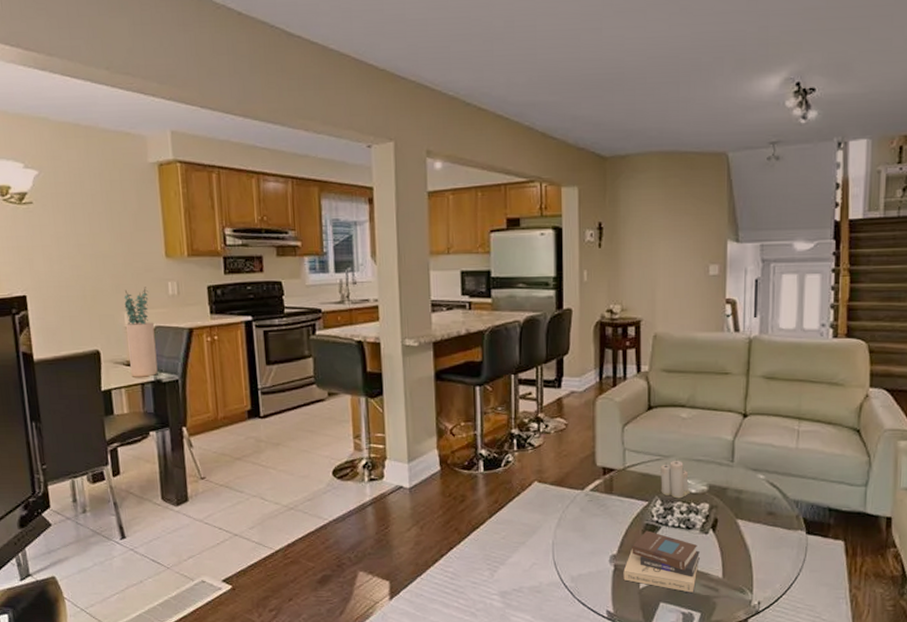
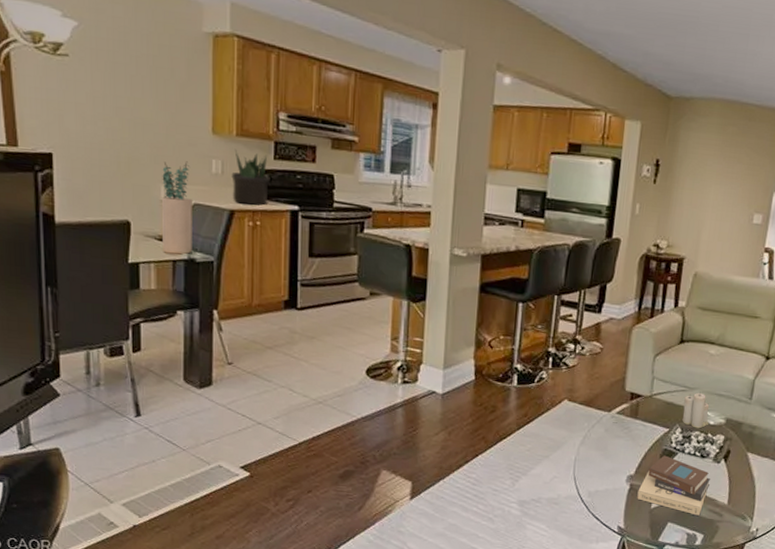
planter: none [187,270,223,321] -> present [231,150,270,206]

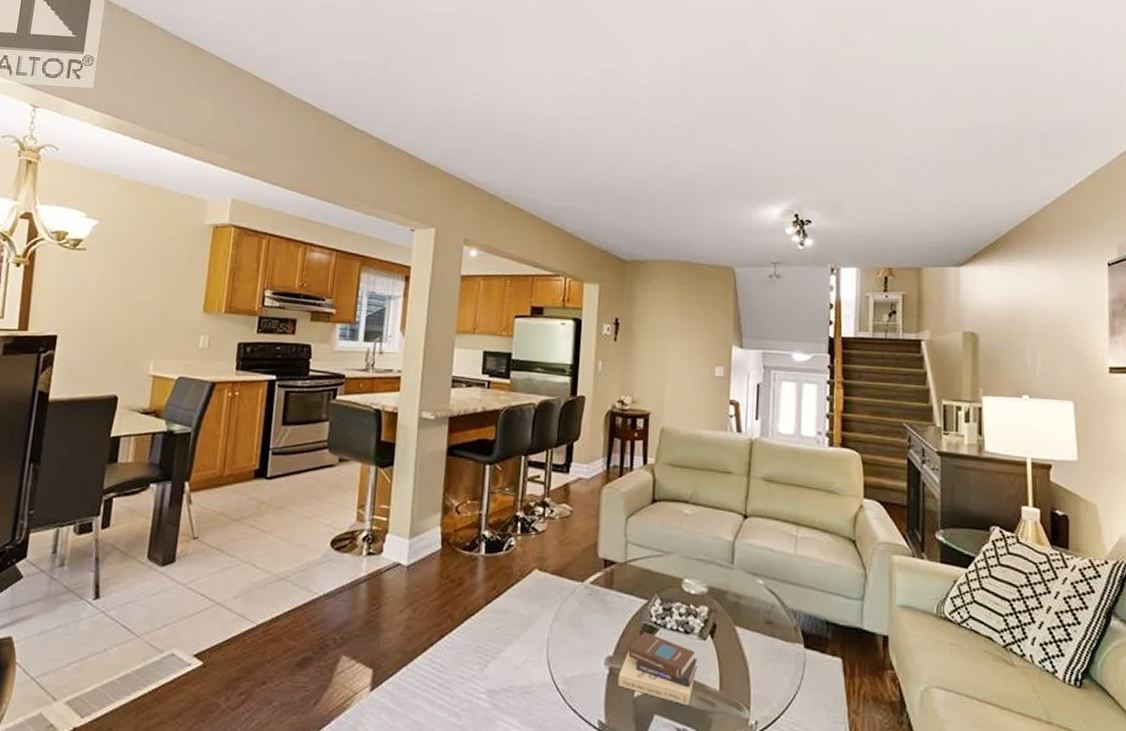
vase: present [161,161,192,255] -> none [144,338,179,427]
planter: present [231,150,270,206] -> none [215,326,252,377]
candle: present [682,391,709,429] -> none [660,556,690,599]

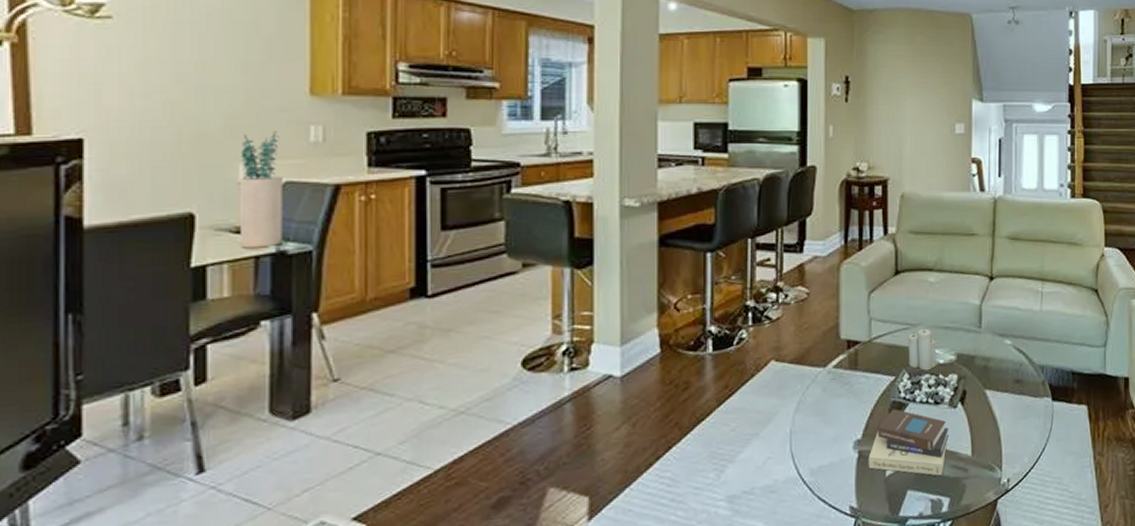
vase: none [144,338,179,427] -> present [239,131,283,249]
candle: none [660,556,690,599] -> present [908,327,938,371]

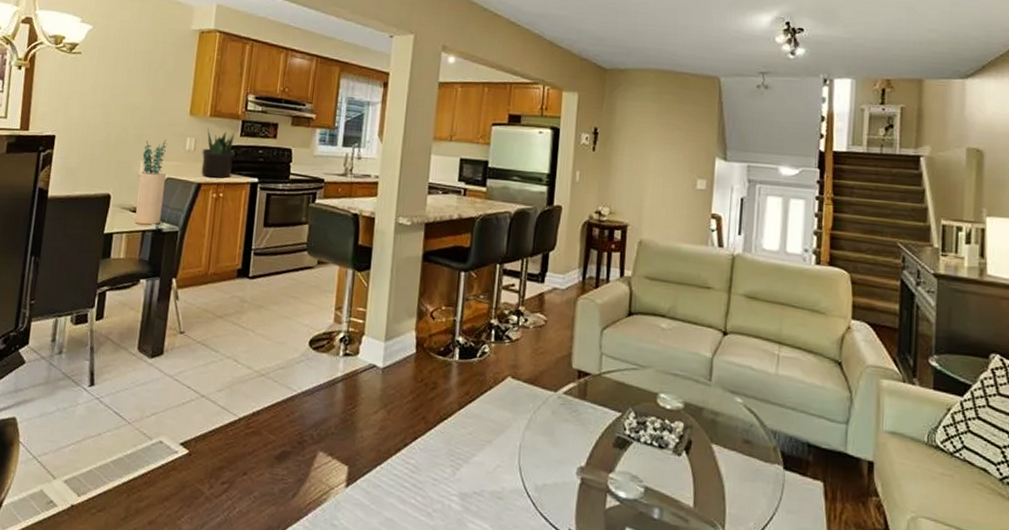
planter: none [336,112,388,175] -> present [201,129,236,179]
books: present [868,409,948,476] -> none [589,444,671,520]
candle: present [908,327,938,371] -> none [635,370,665,414]

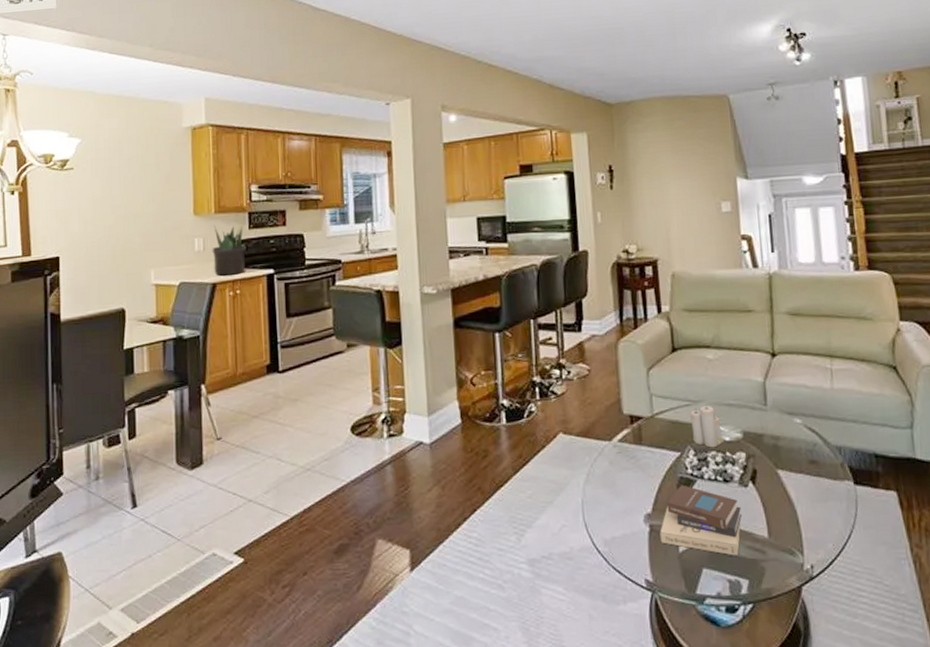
vase: present [135,140,167,225] -> none [151,244,180,335]
books: none [589,444,671,520] -> present [660,485,742,556]
candle: none [635,370,665,414] -> present [690,403,724,448]

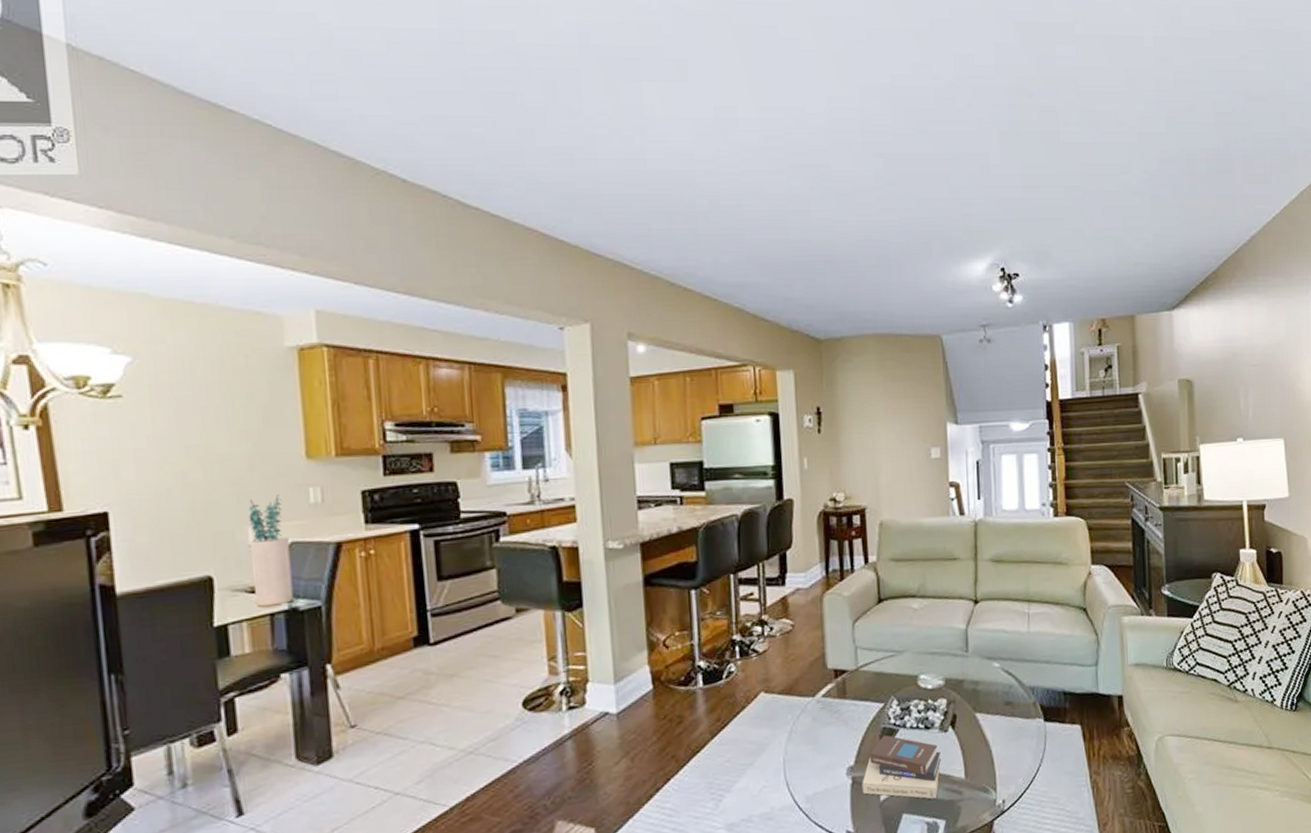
vase: none [151,244,180,335] -> present [248,494,294,607]
planter: present [212,226,247,276] -> none [334,472,382,533]
candle: present [690,403,724,448] -> none [895,653,926,697]

